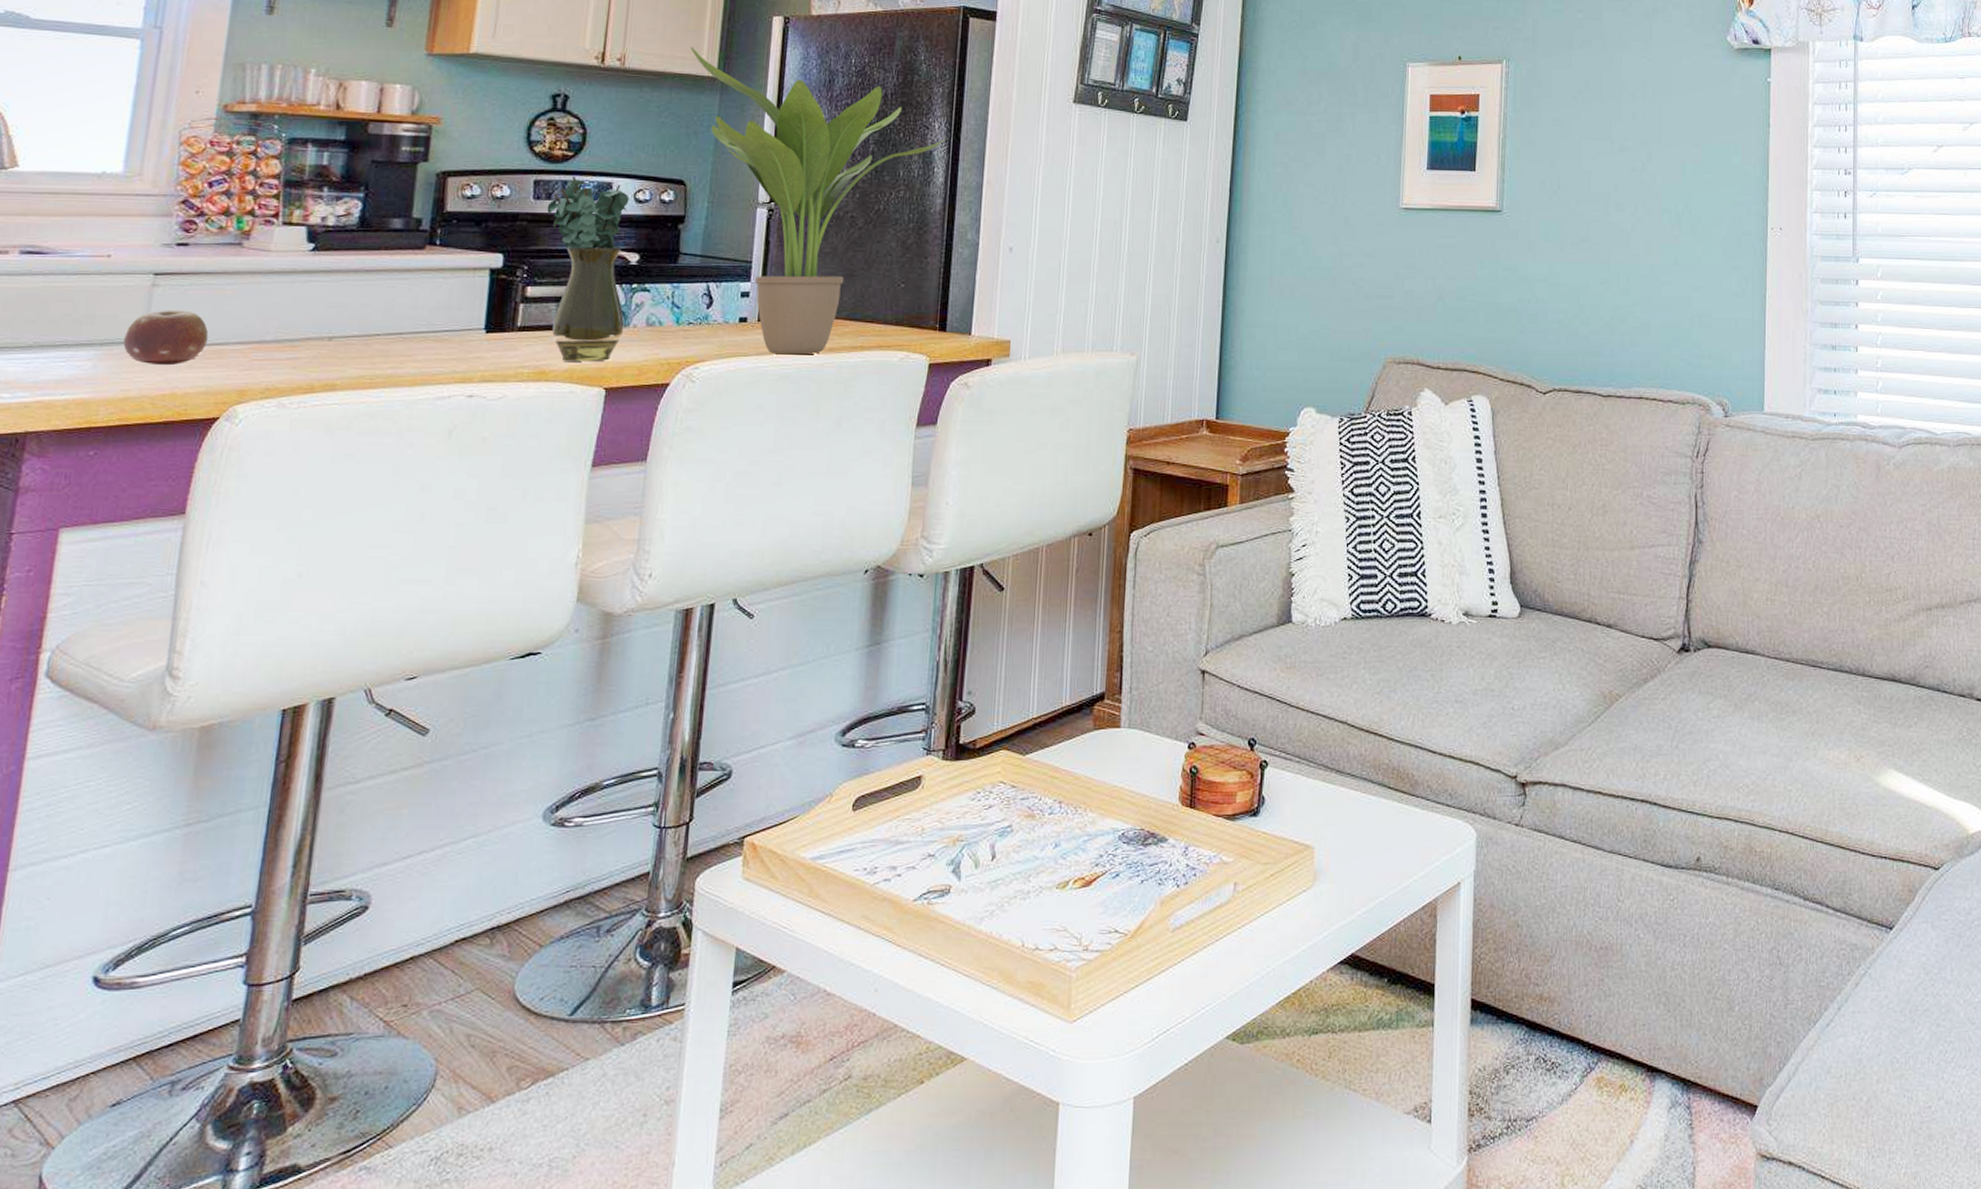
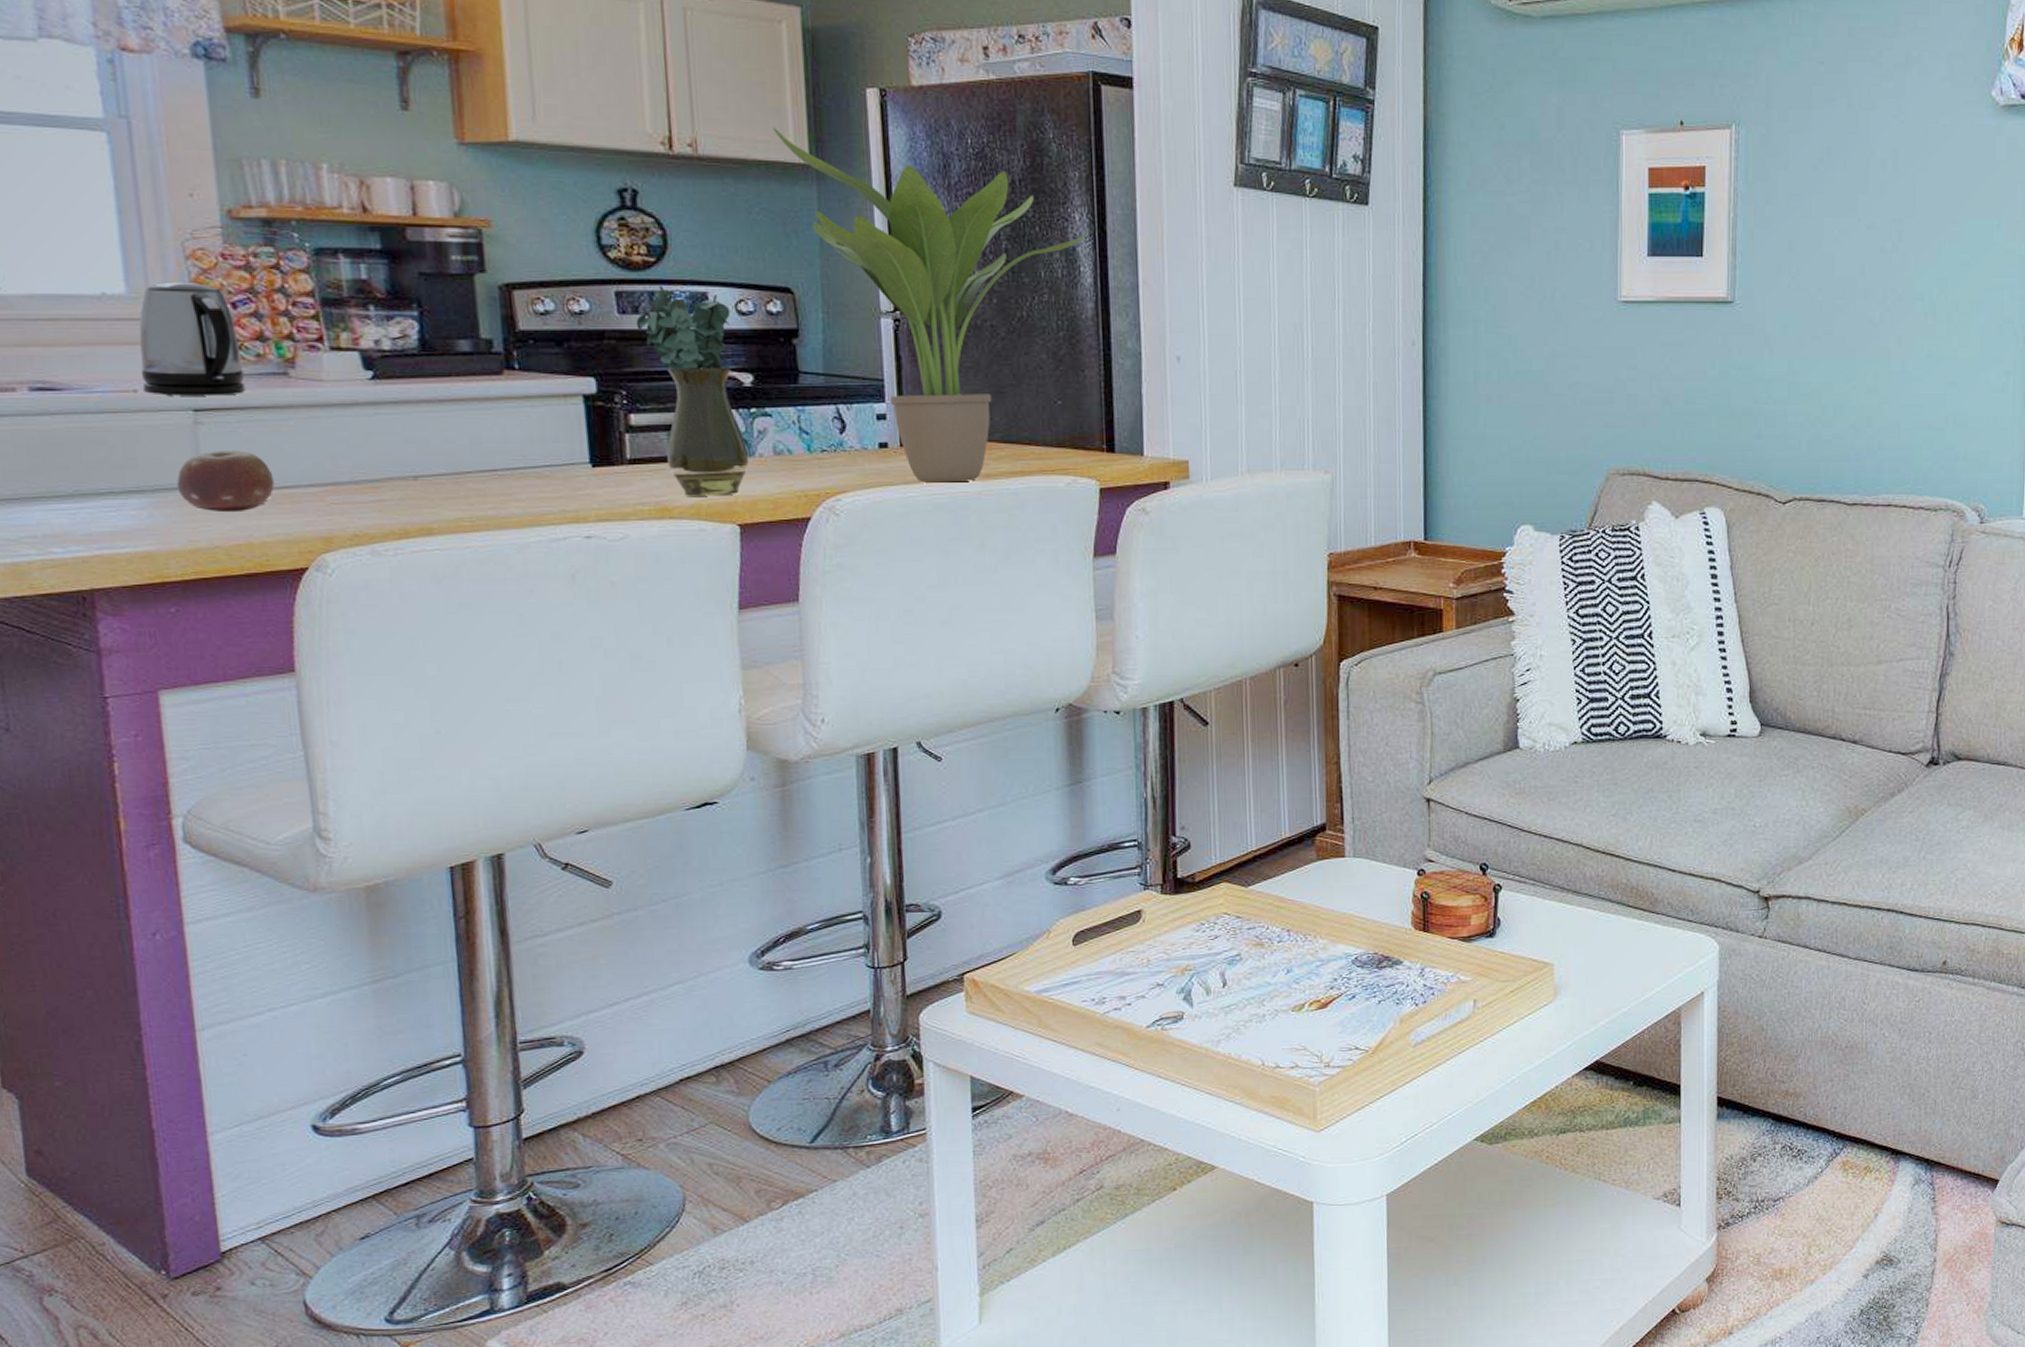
kettle: none [115,163,207,262] -> present [139,281,246,396]

